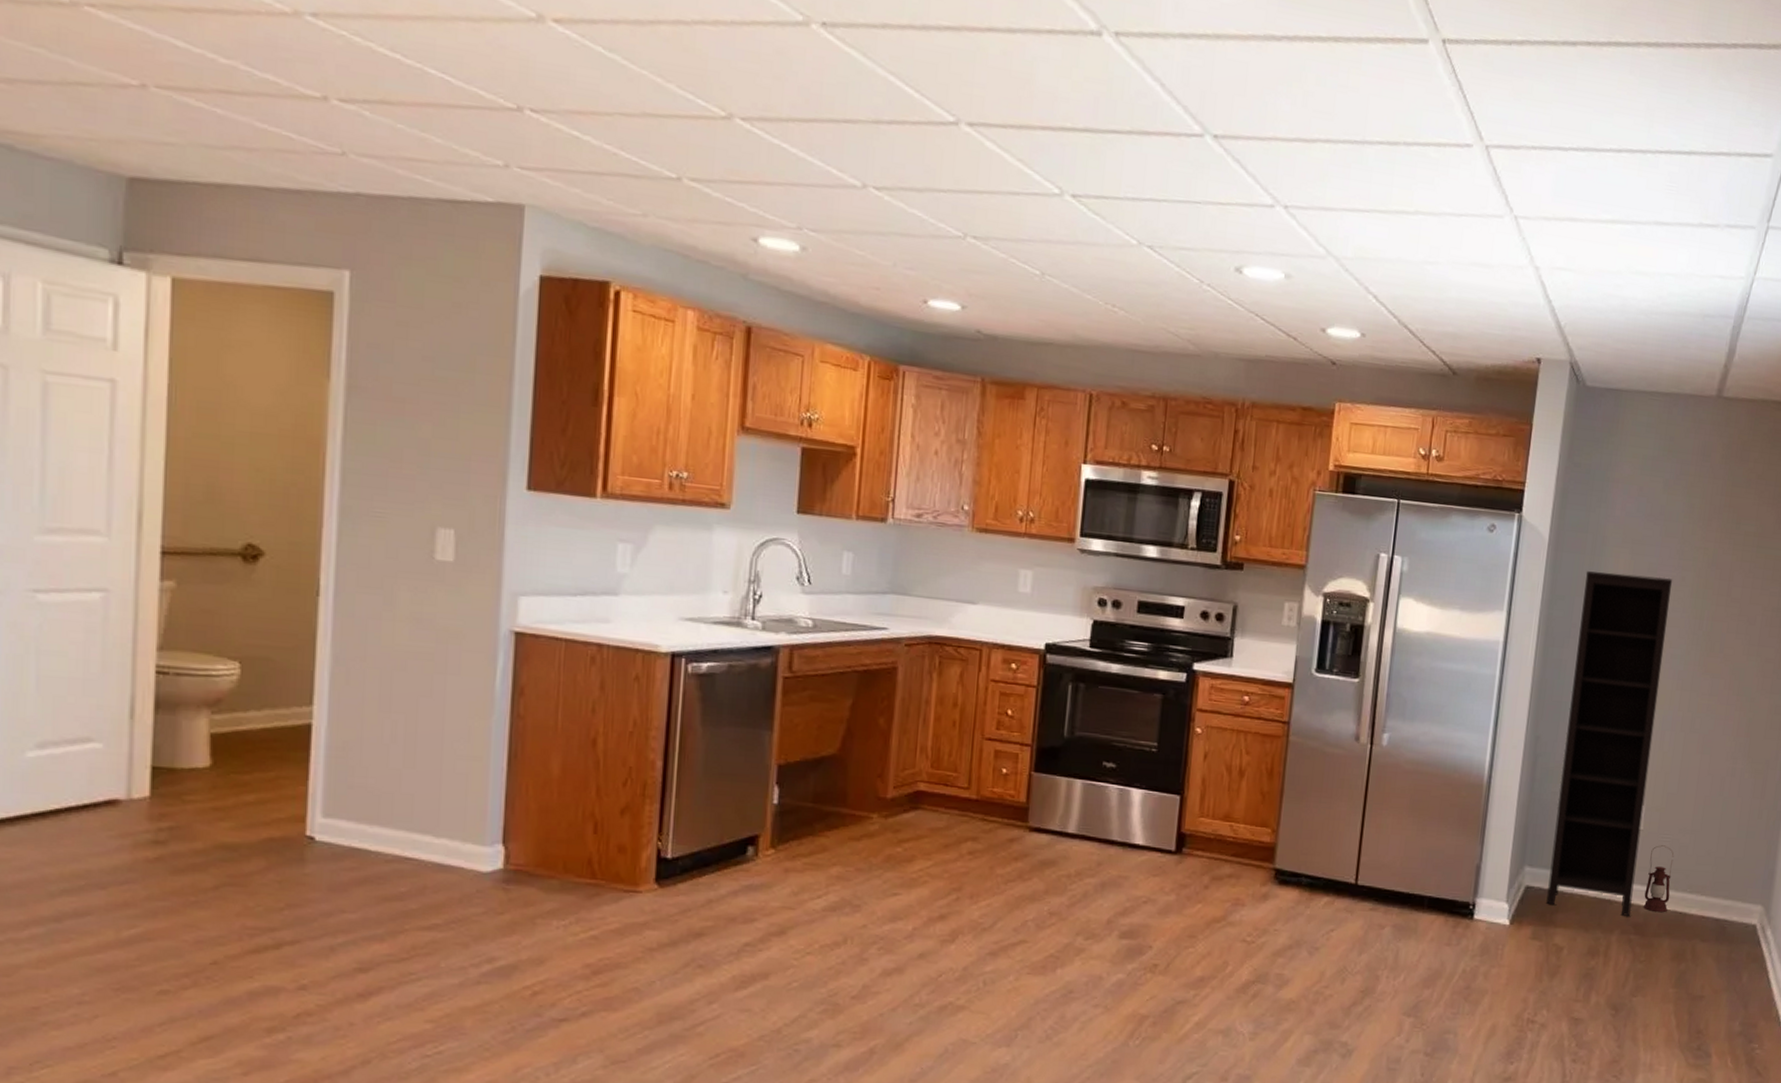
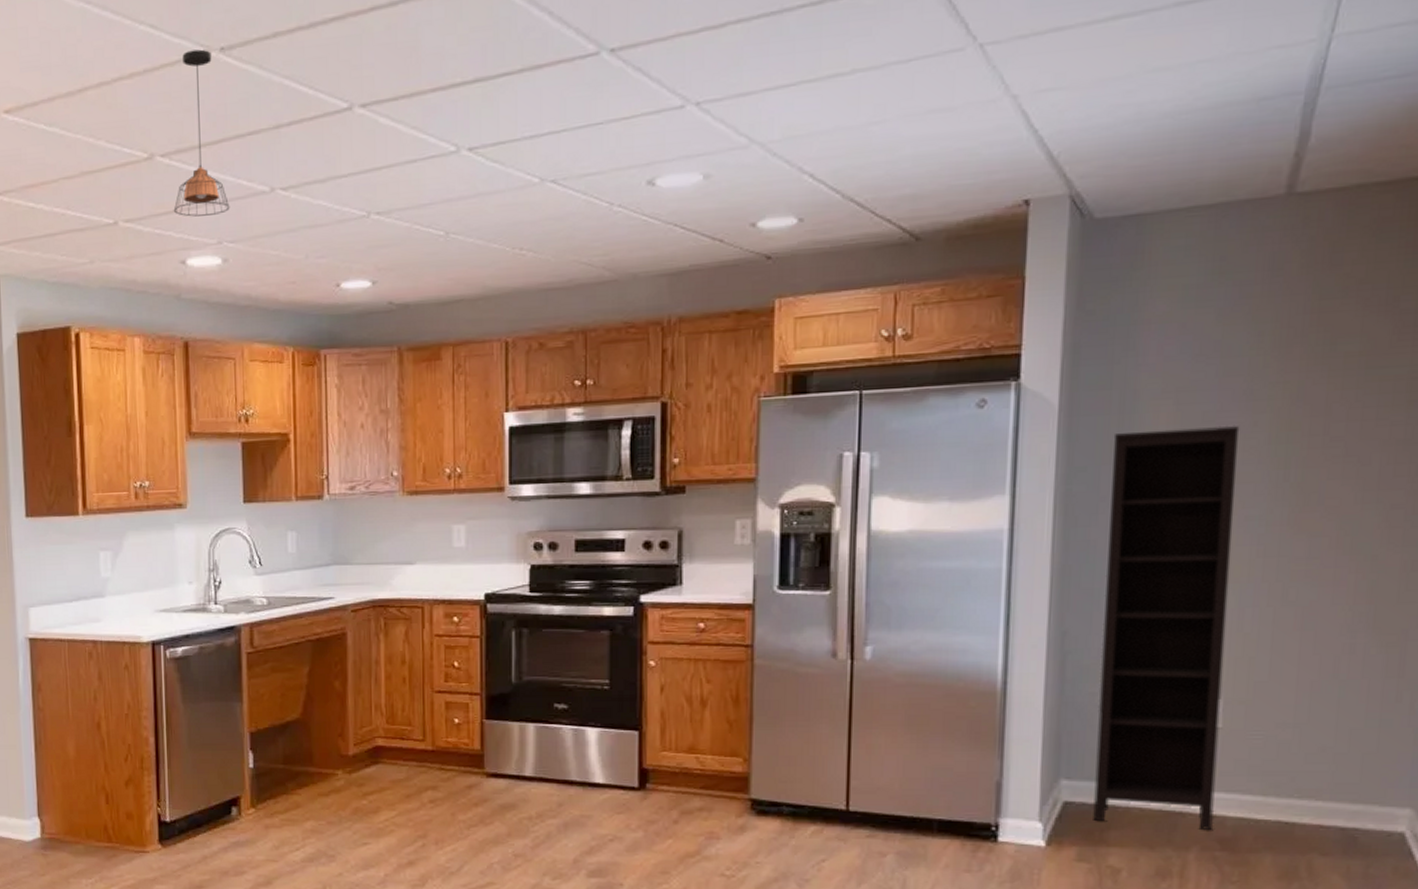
pendant light: none [749,14,816,198] -> present [173,49,230,217]
lantern: present [1643,845,1674,913] -> none [1230,744,1271,824]

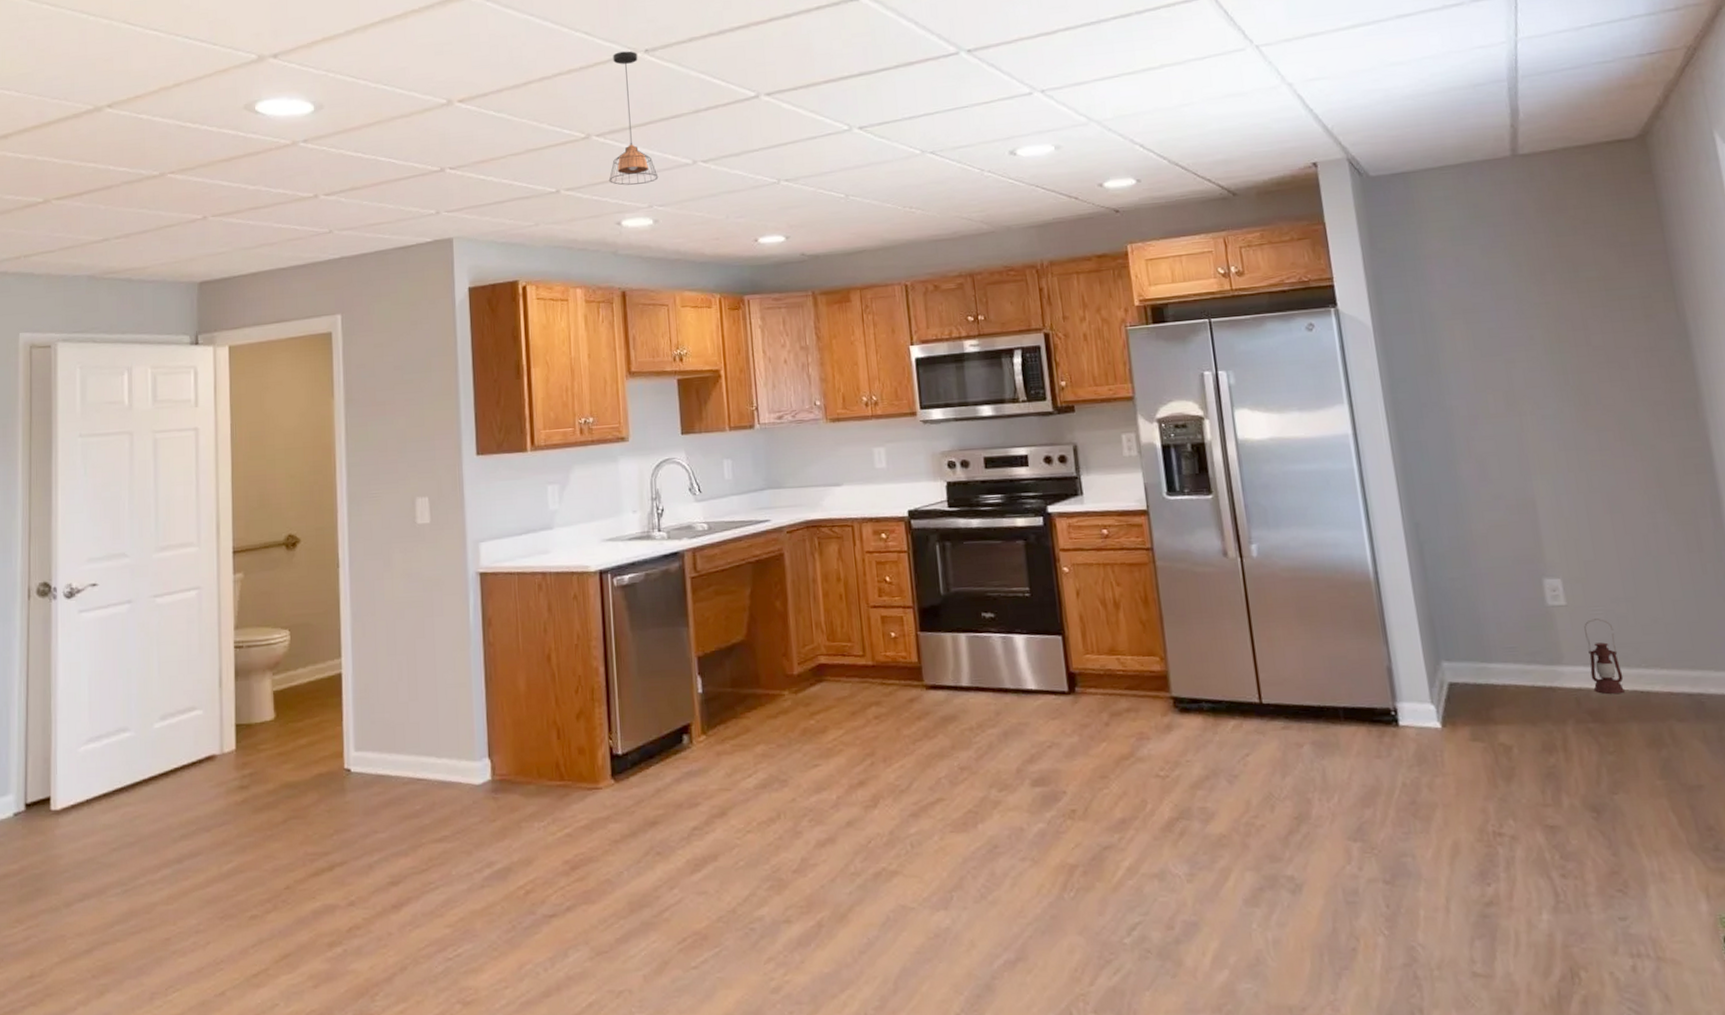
bookcase: present [1093,425,1240,830] -> none [1421,339,1582,703]
lantern: none [1230,744,1271,824] -> present [1584,618,1625,695]

